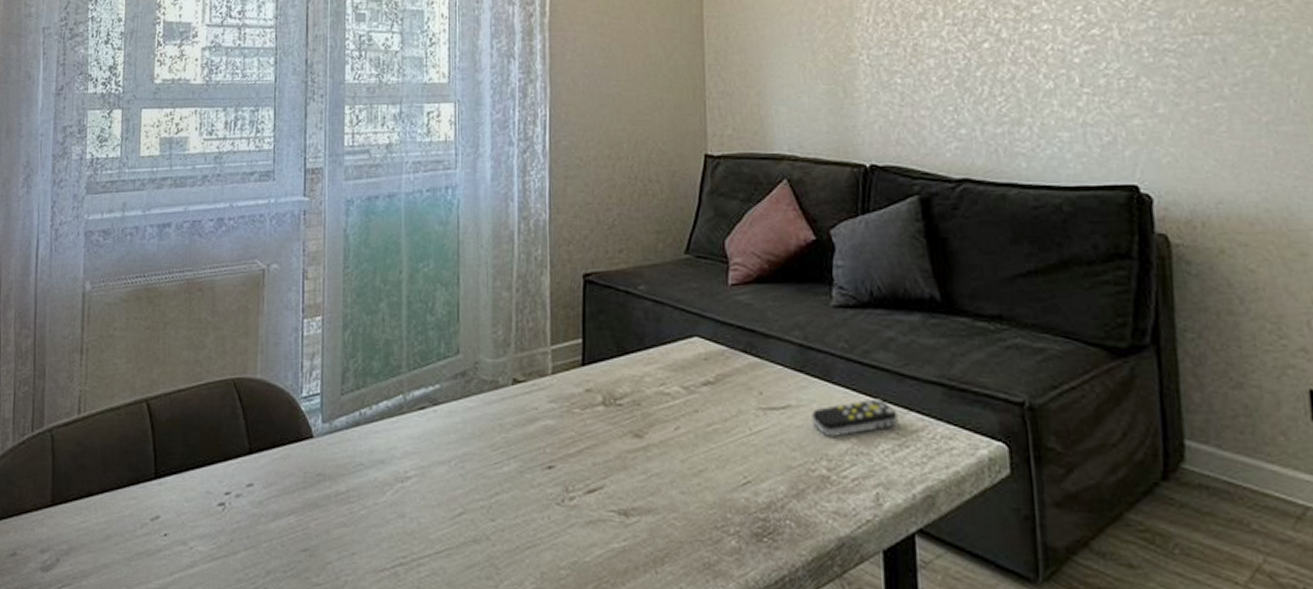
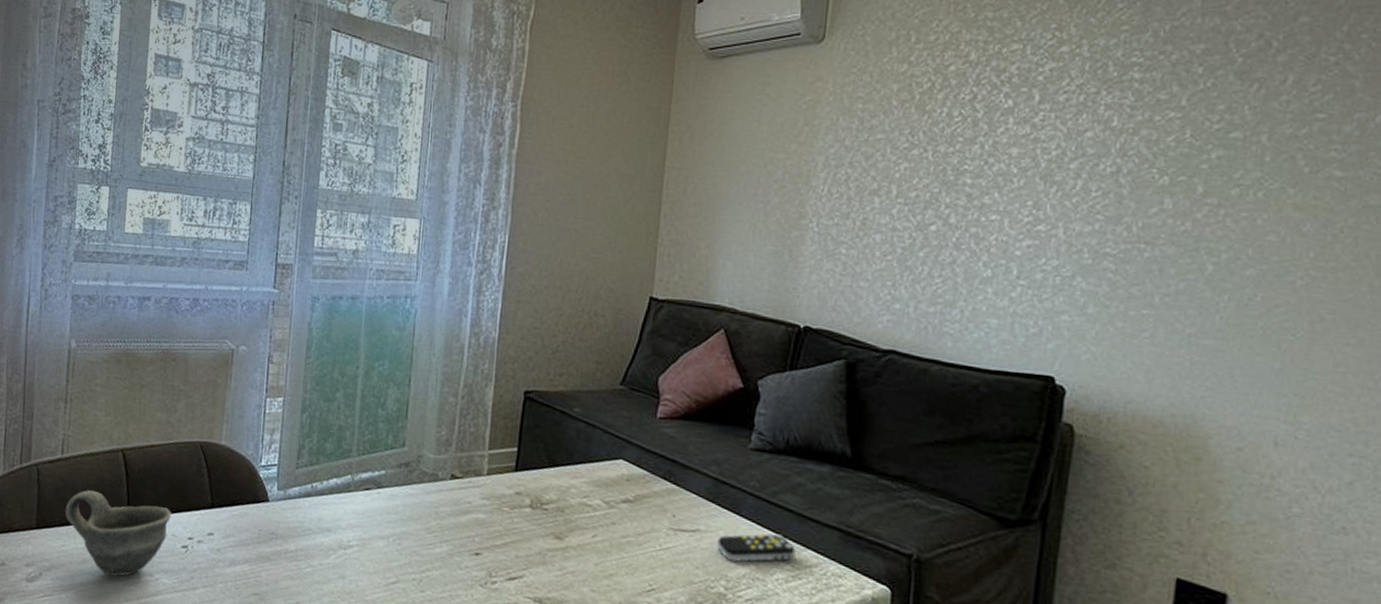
cup: none [84,451,205,552] -> present [65,490,172,577]

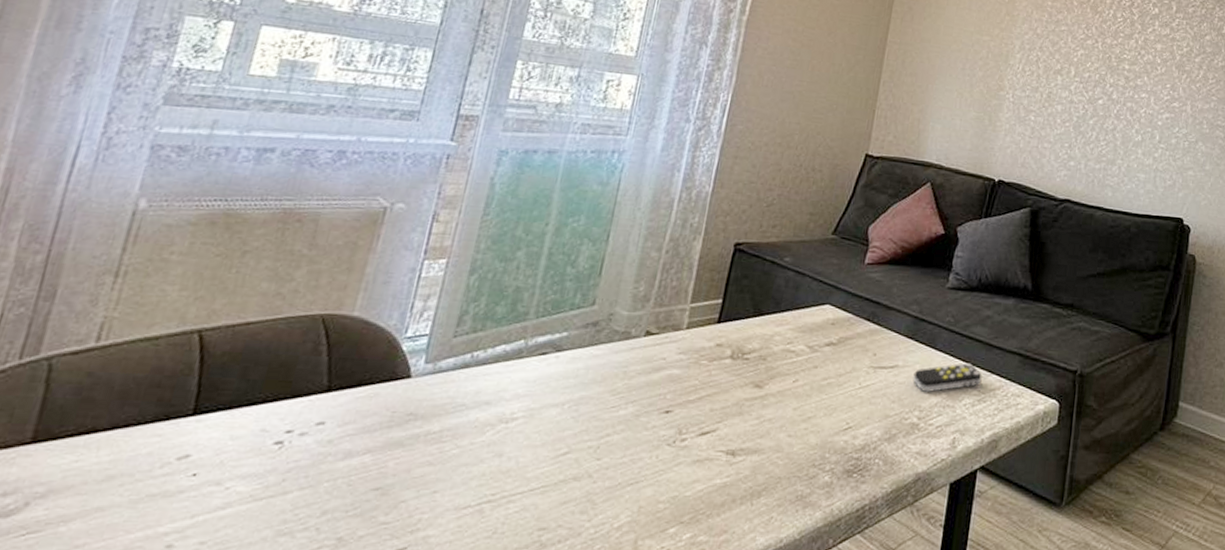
cup: present [65,490,172,577] -> none [87,384,265,493]

